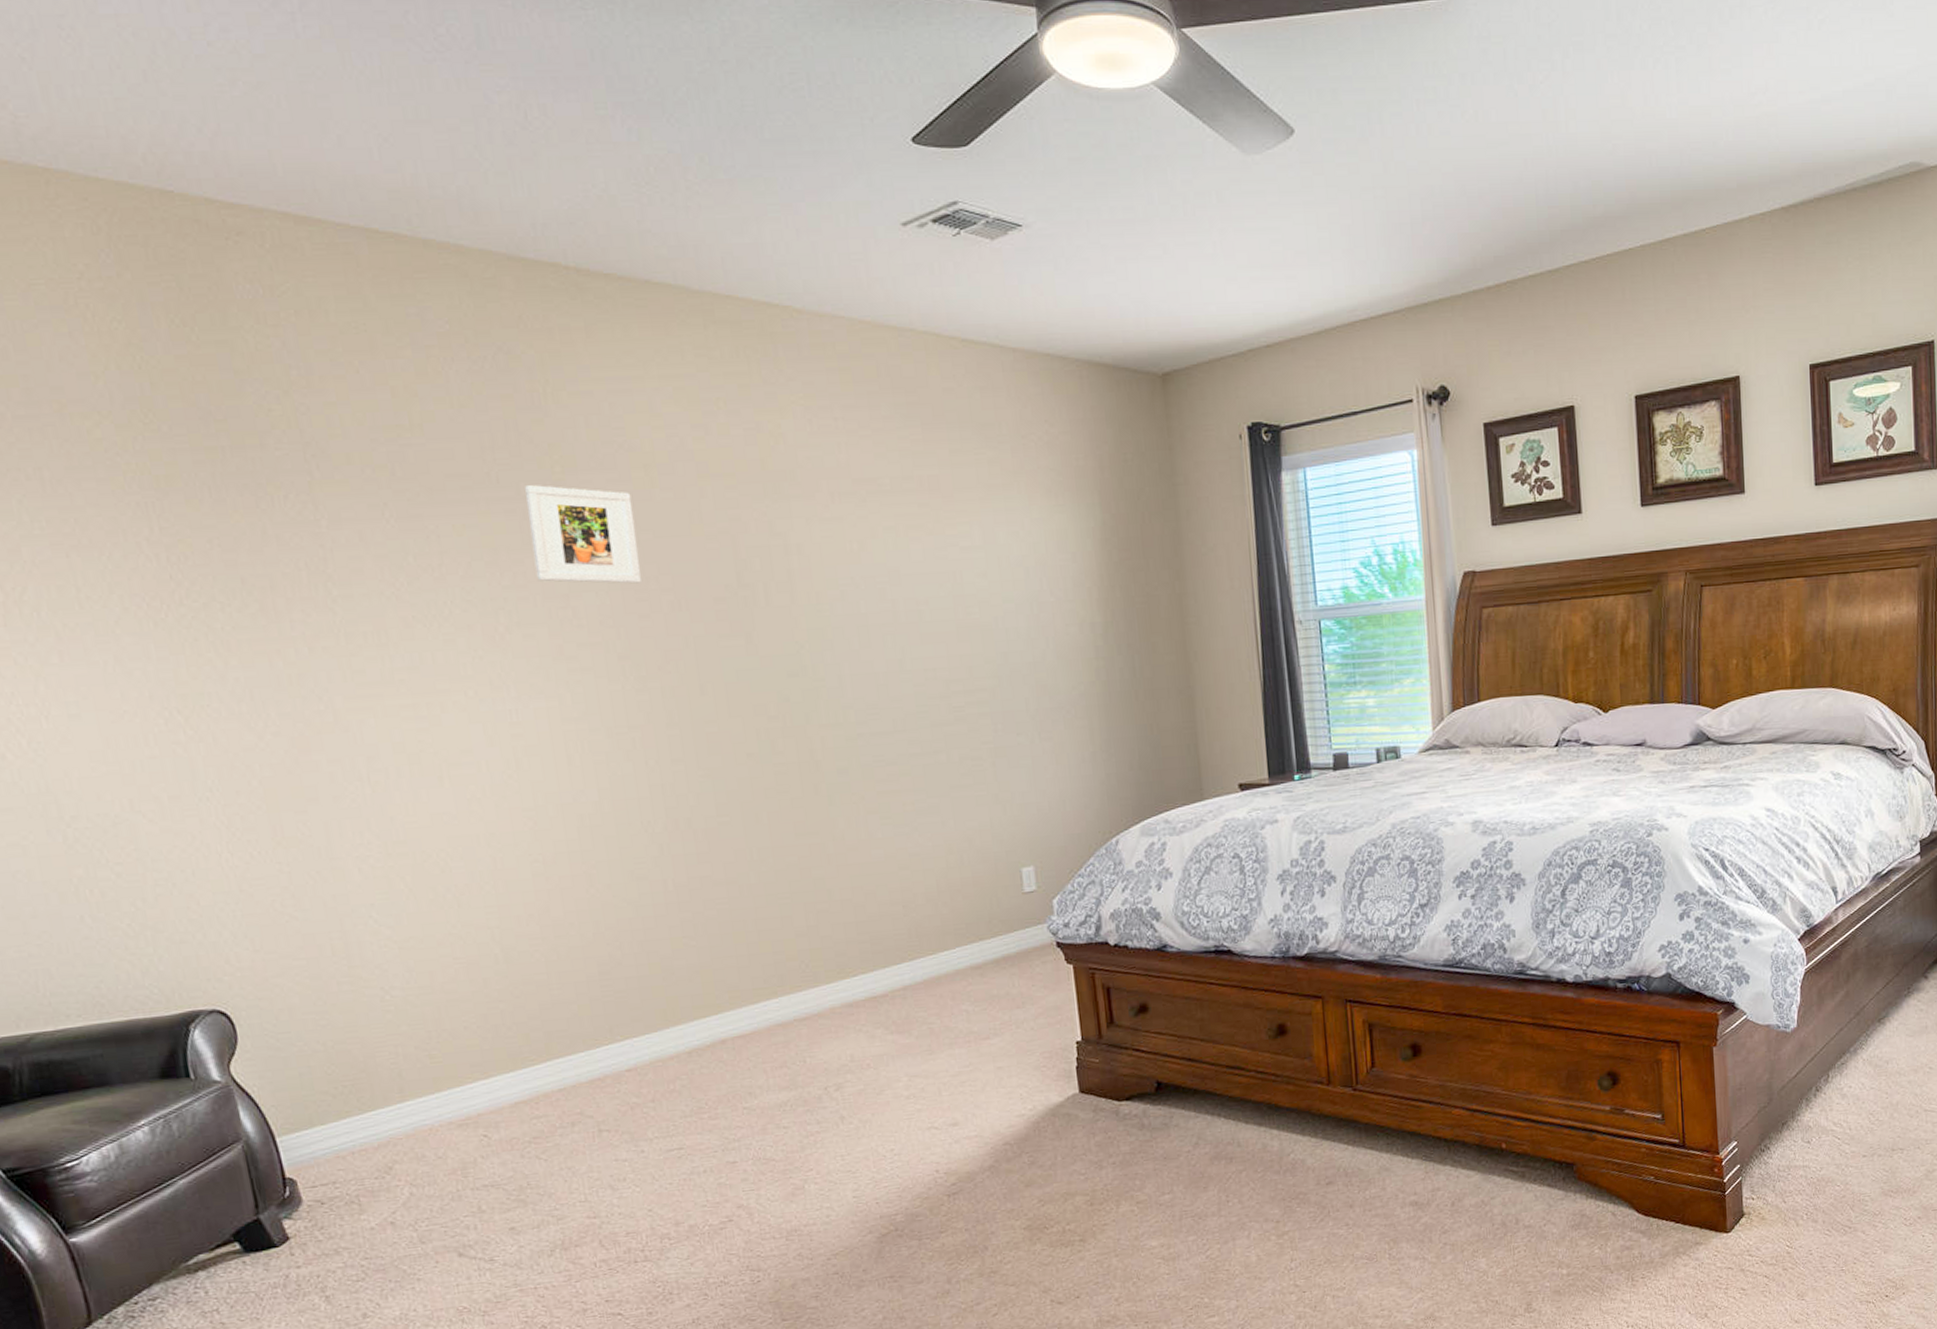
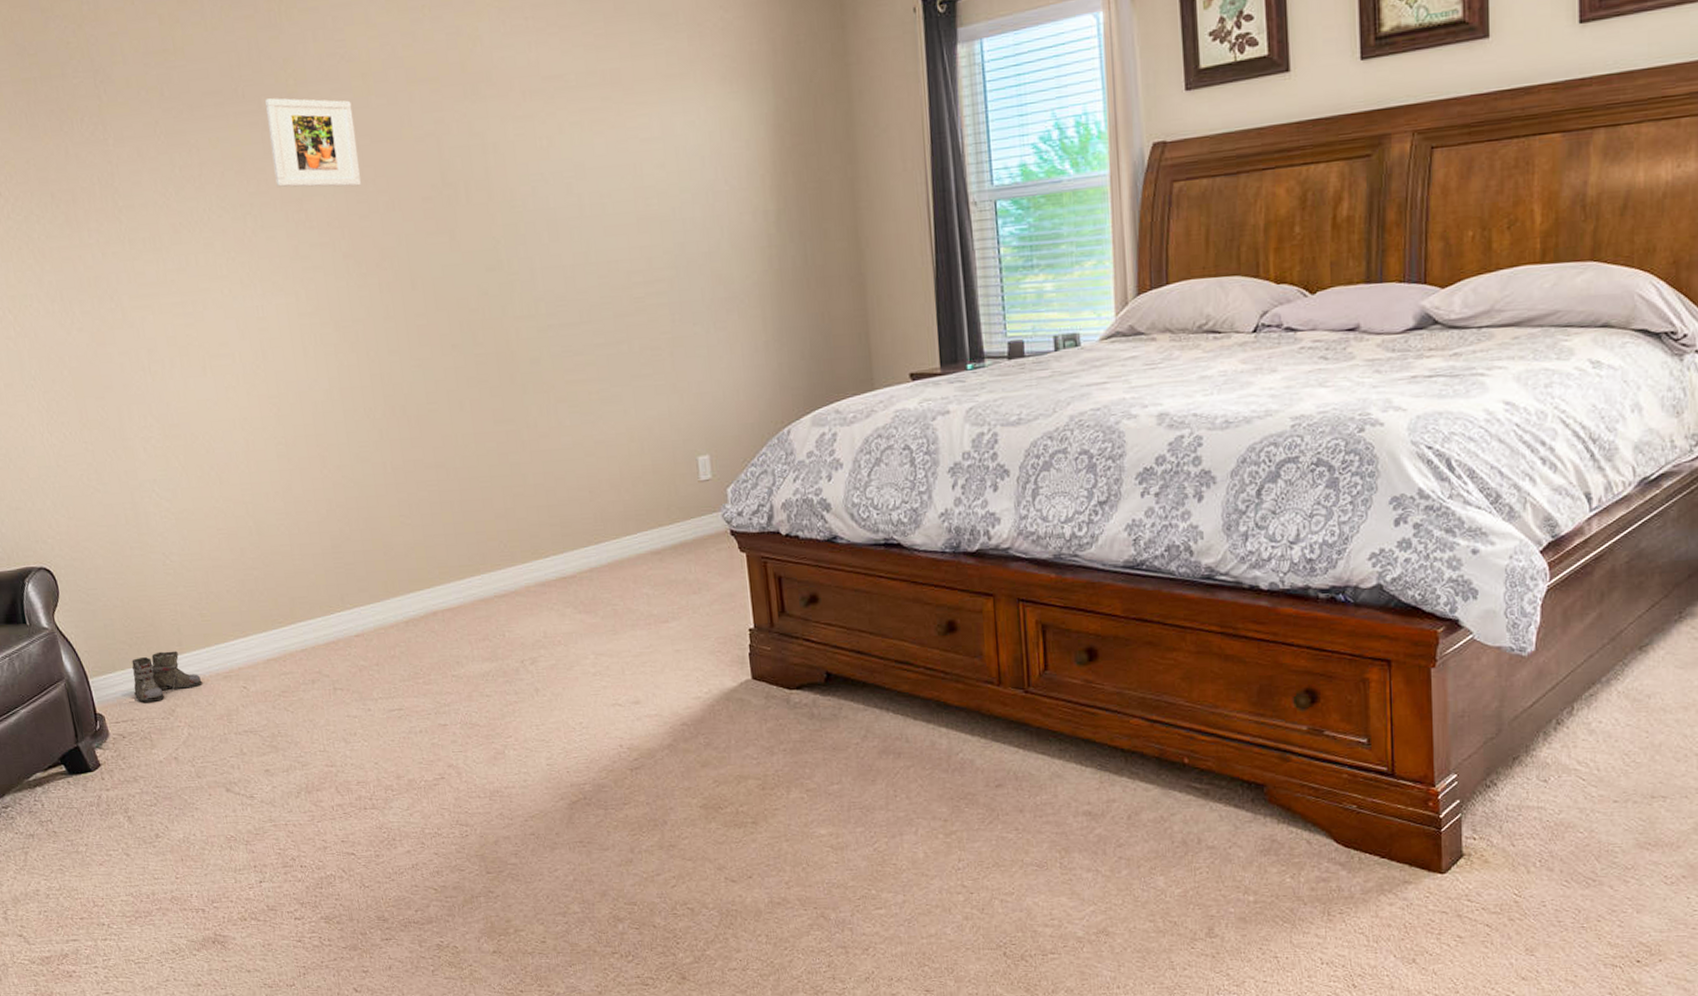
boots: none [335,1099,430,1161] -> present [131,651,202,702]

